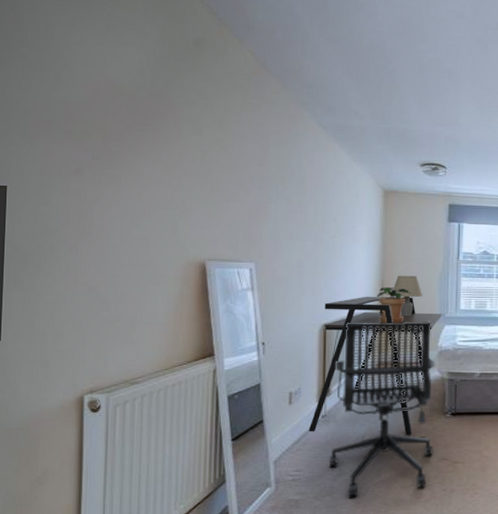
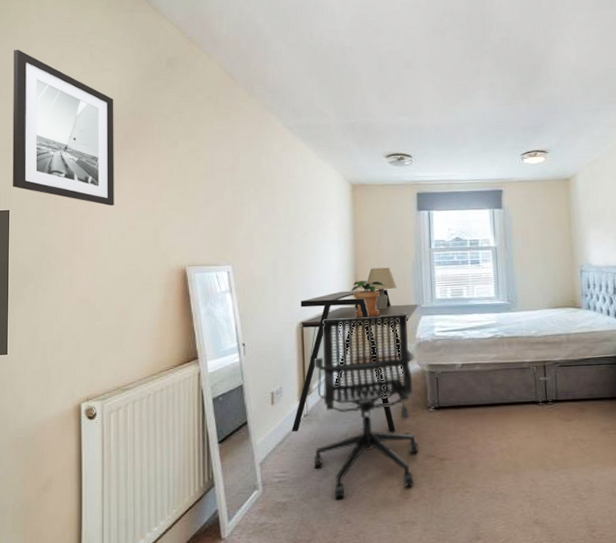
wall art: none [11,8,133,192] -> present [12,49,114,206]

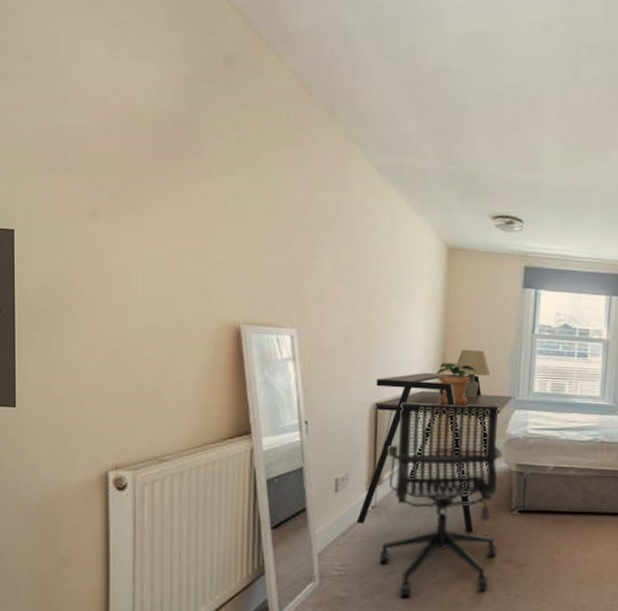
wall art: present [12,49,114,206] -> none [15,12,153,240]

